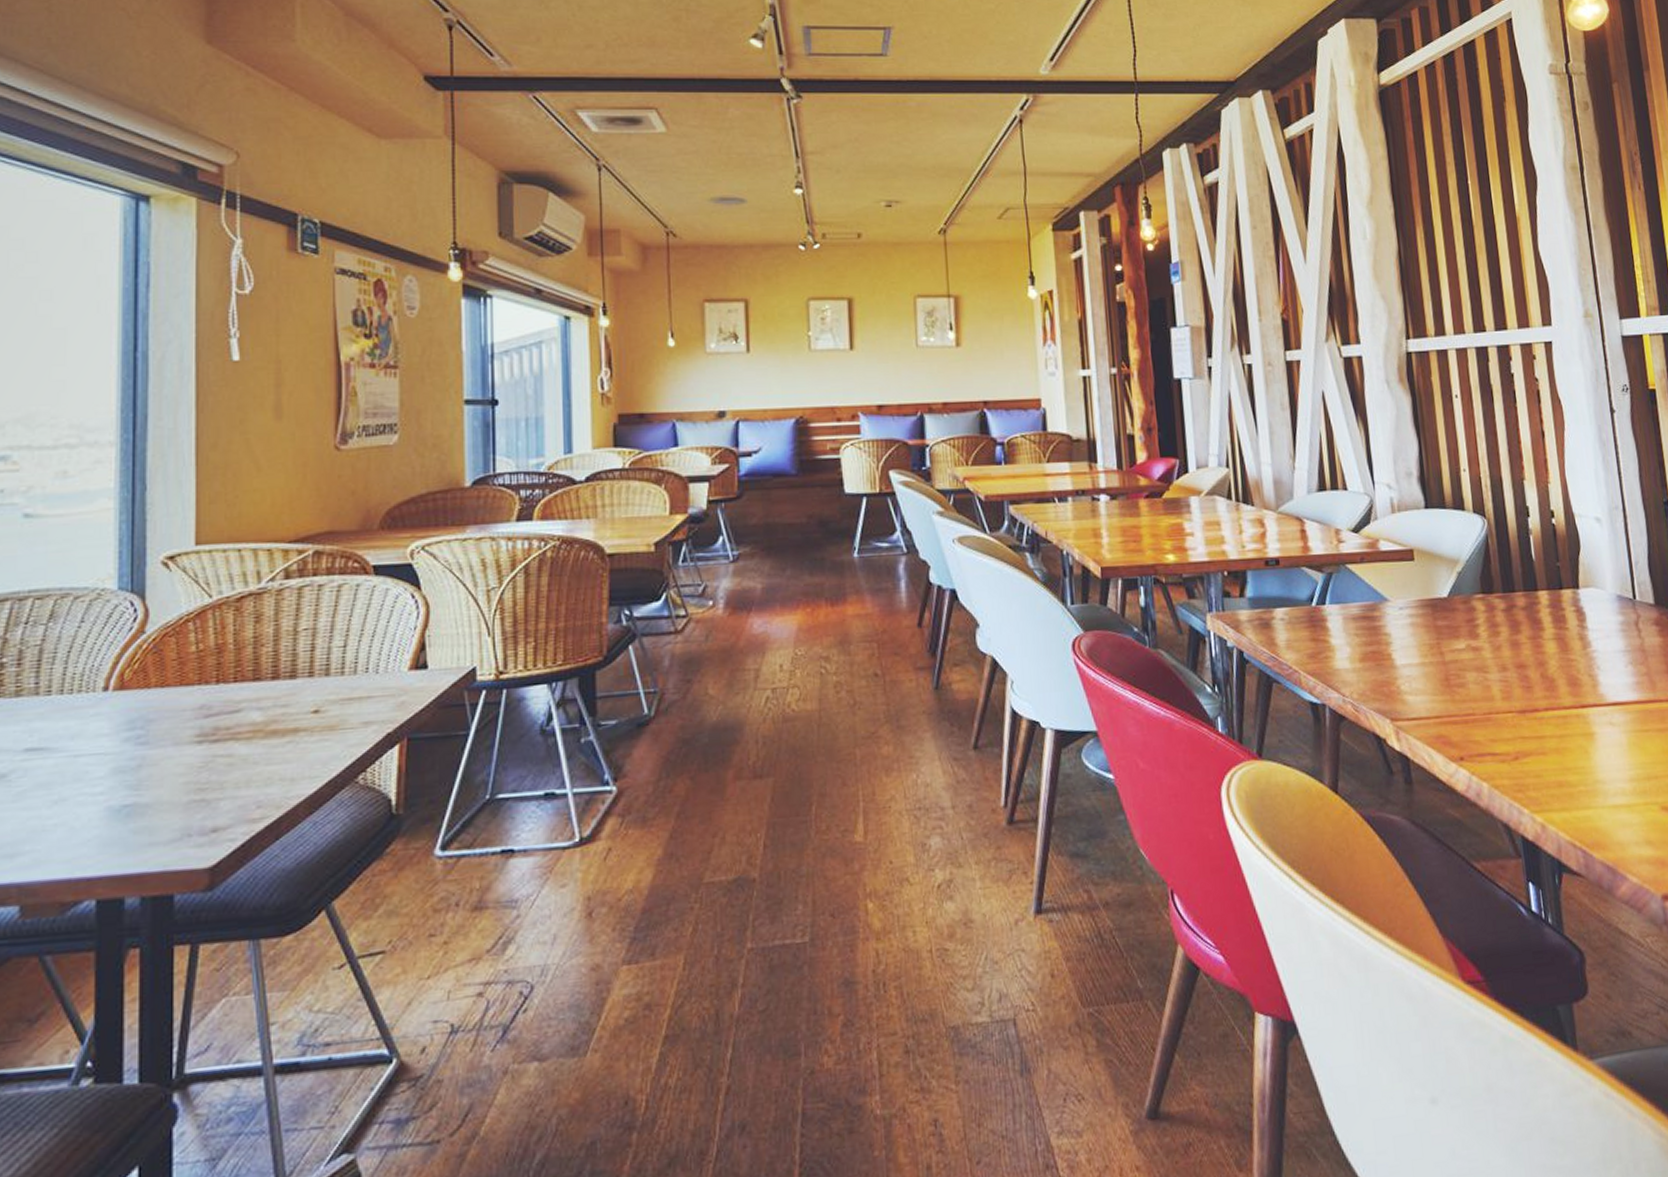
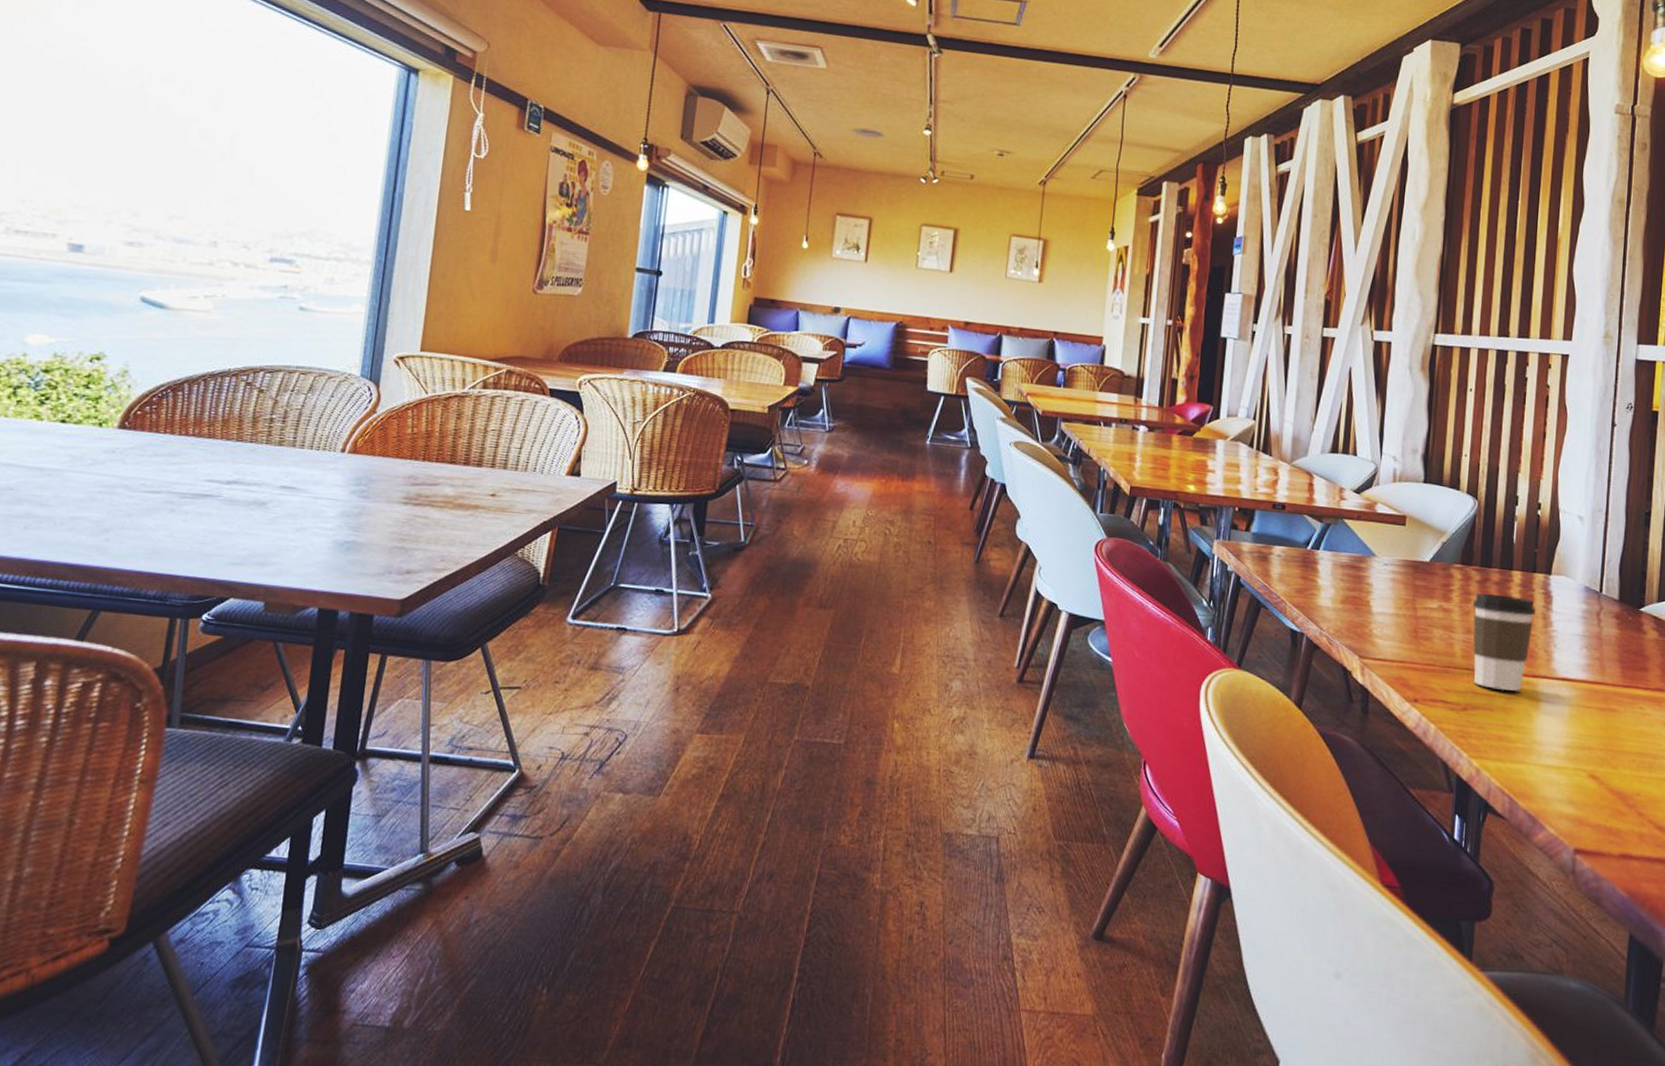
coffee cup: none [1502,619,1573,730] -> present [1472,593,1535,691]

